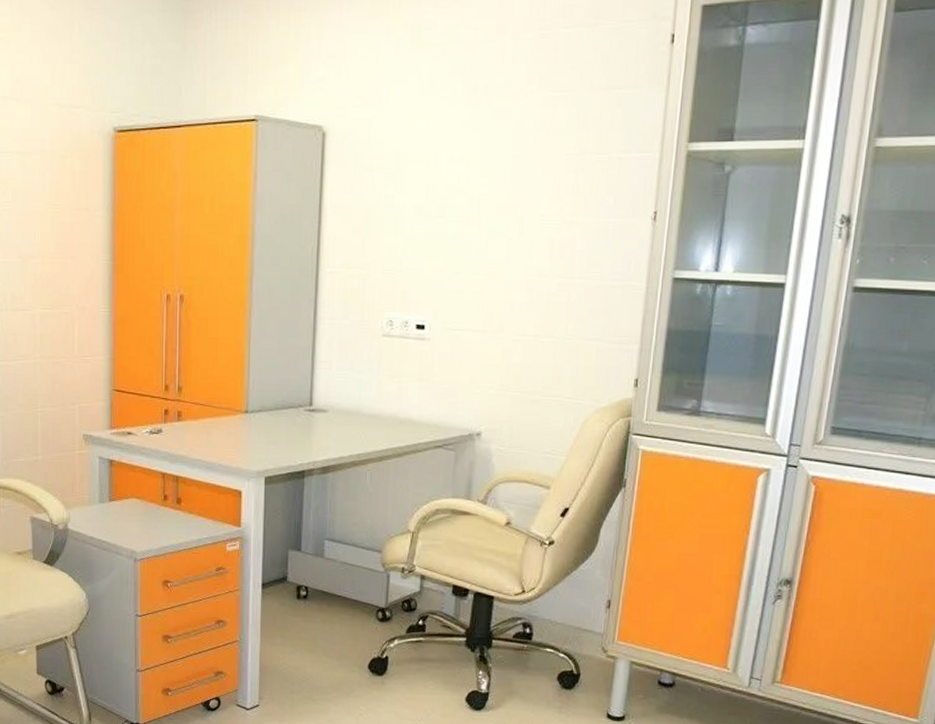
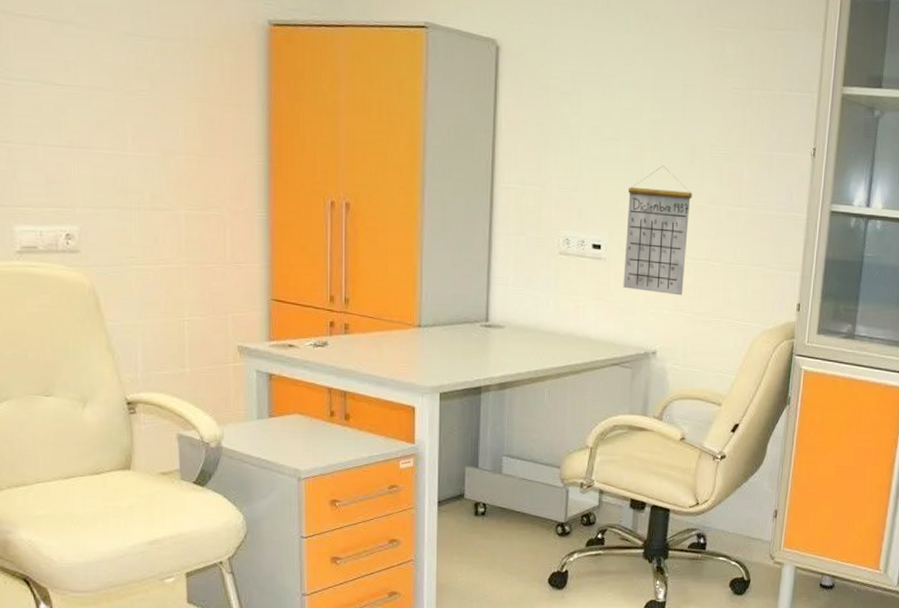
calendar: none [447,240,521,374] -> present [623,165,692,296]

